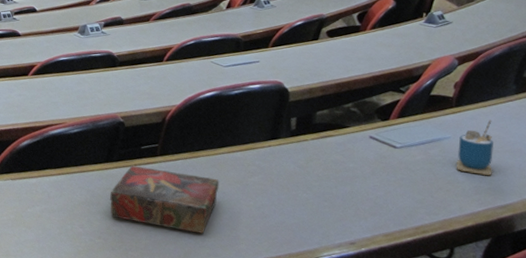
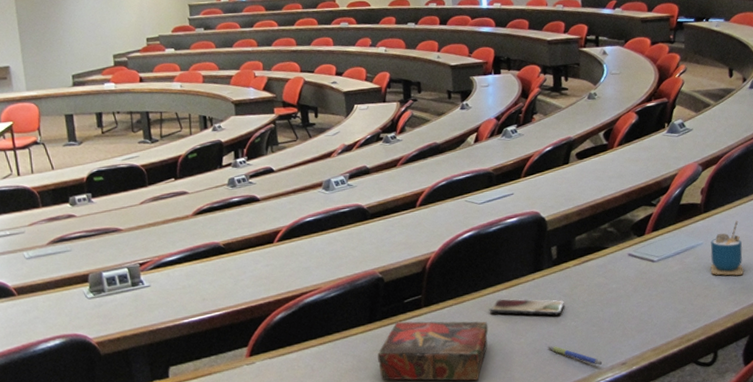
smartphone: none [222,160,298,185] -> present [489,298,564,316]
pen: none [276,212,331,240] -> present [547,345,603,365]

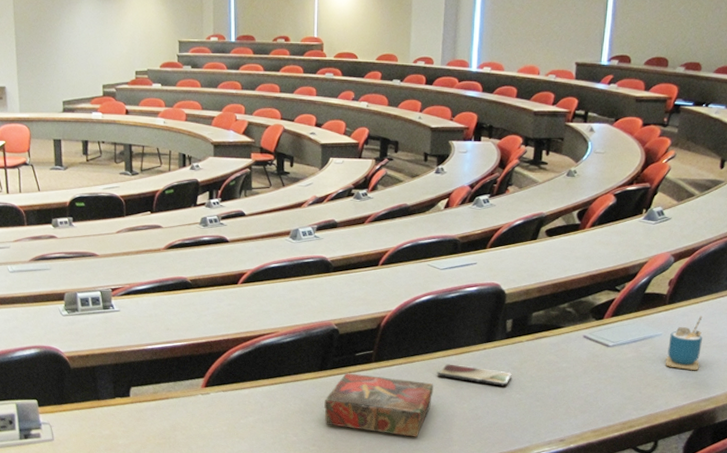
pen: present [547,345,603,365] -> none [489,414,541,438]

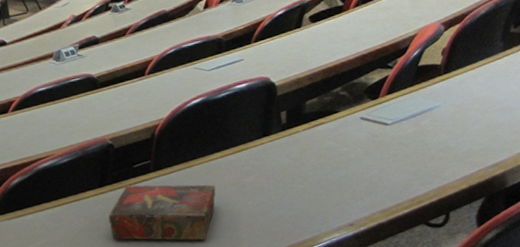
smartphone: present [437,364,512,387] -> none [217,162,293,179]
cup: present [666,316,703,371] -> none [448,81,483,138]

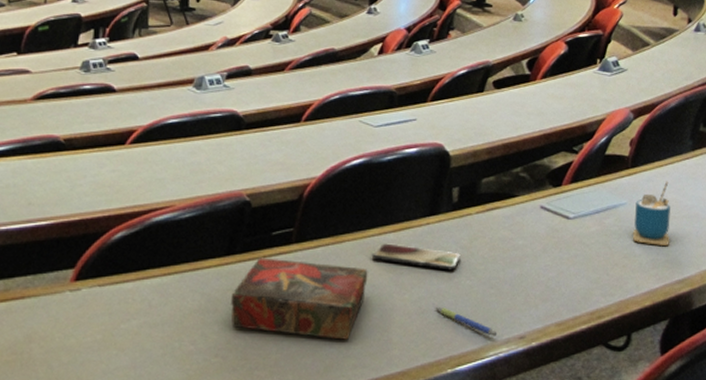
smartphone: none [217,162,293,179] -> present [371,243,460,271]
pen: none [274,207,330,226] -> present [435,306,497,336]
cup: none [448,81,483,138] -> present [633,181,670,247]

